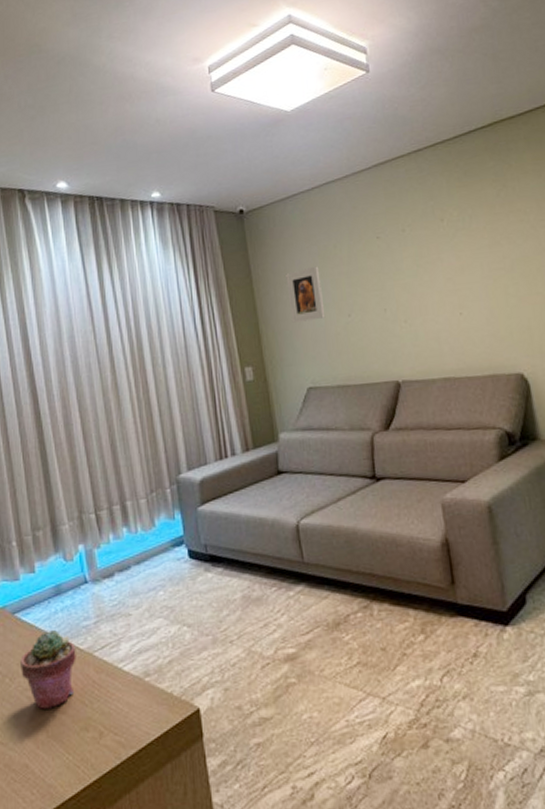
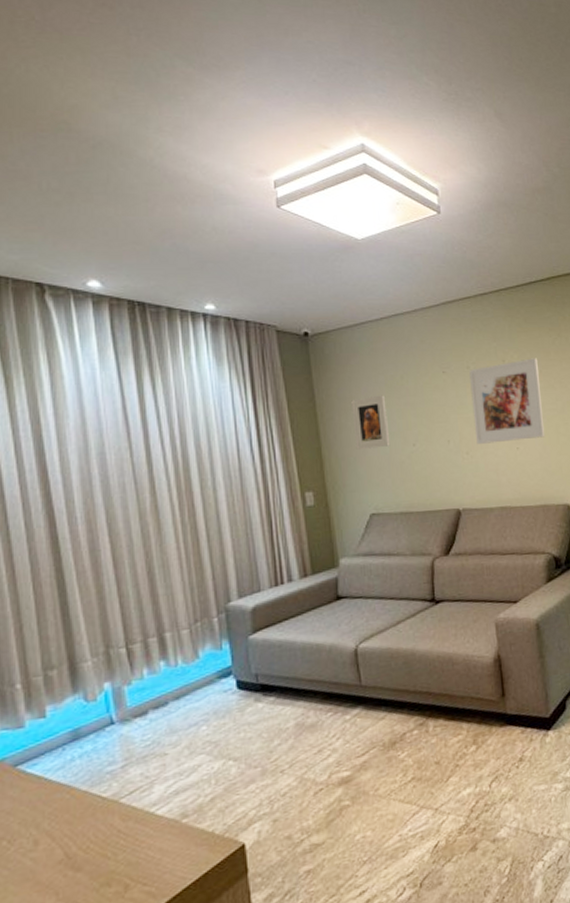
potted succulent: present [20,630,76,709] -> none [23,779,98,870]
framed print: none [405,213,491,311] -> present [469,358,544,444]

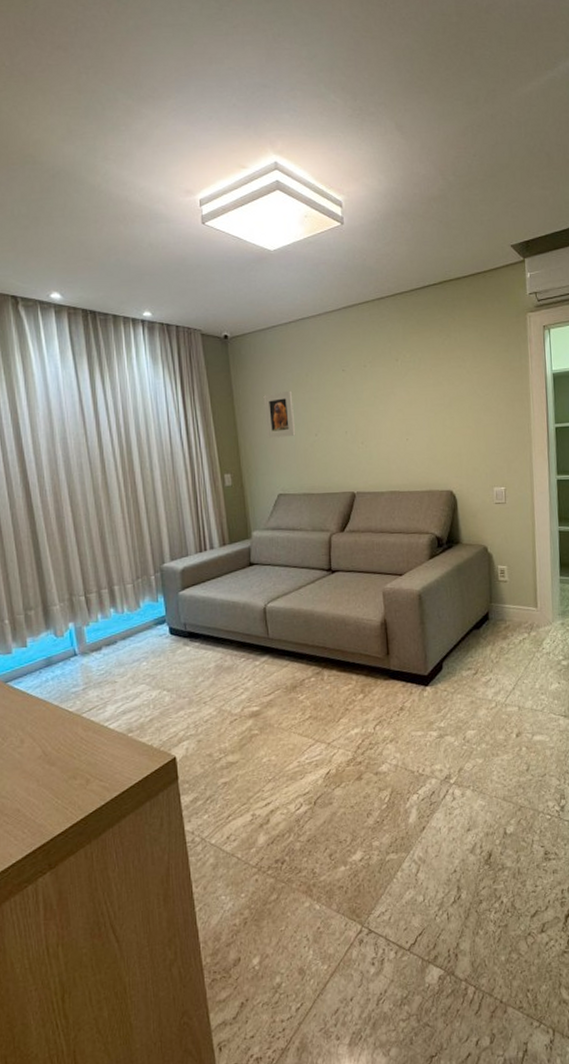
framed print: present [469,358,544,444] -> none [366,357,432,435]

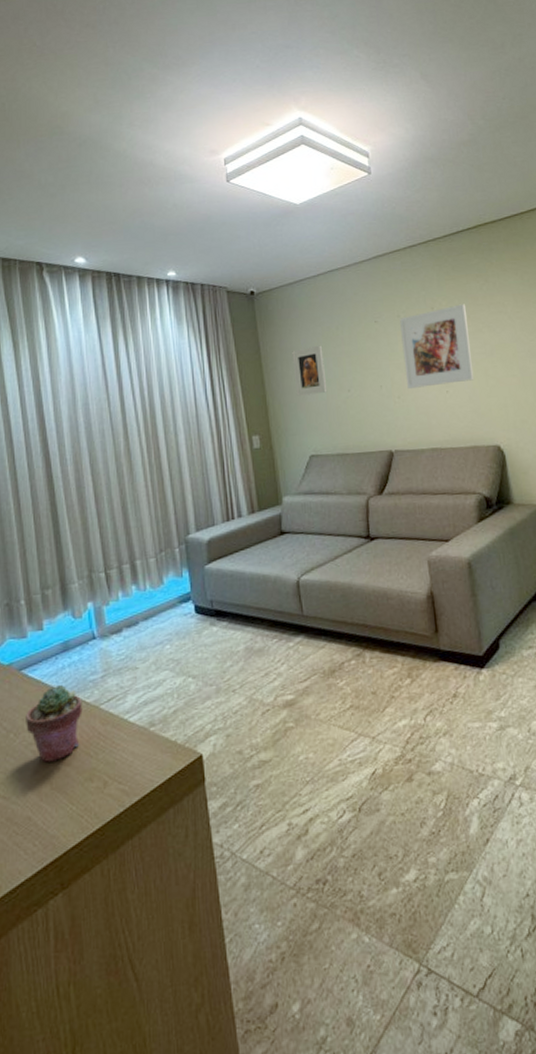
potted succulent: none [12,696,66,763] -> present [26,685,83,762]
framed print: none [366,357,432,435] -> present [400,304,473,389]

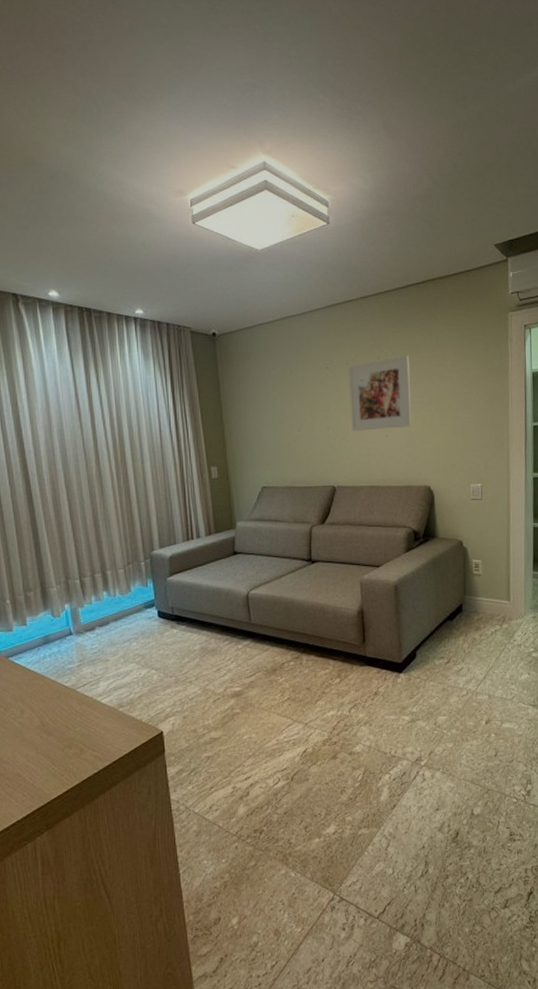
potted succulent: present [26,685,83,762] -> none [13,671,62,732]
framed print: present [292,345,328,396] -> none [249,387,280,433]

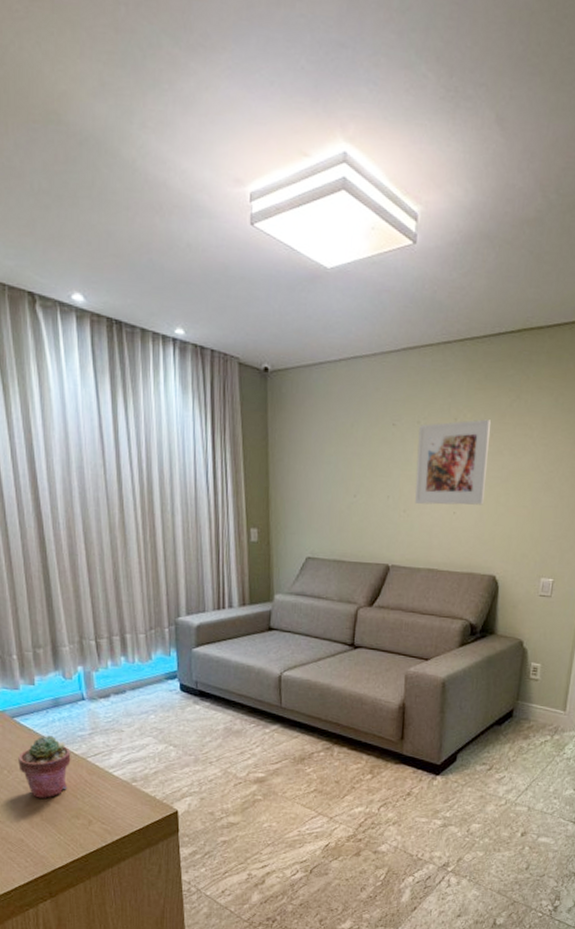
potted succulent: none [13,671,62,732] -> present [18,736,71,798]

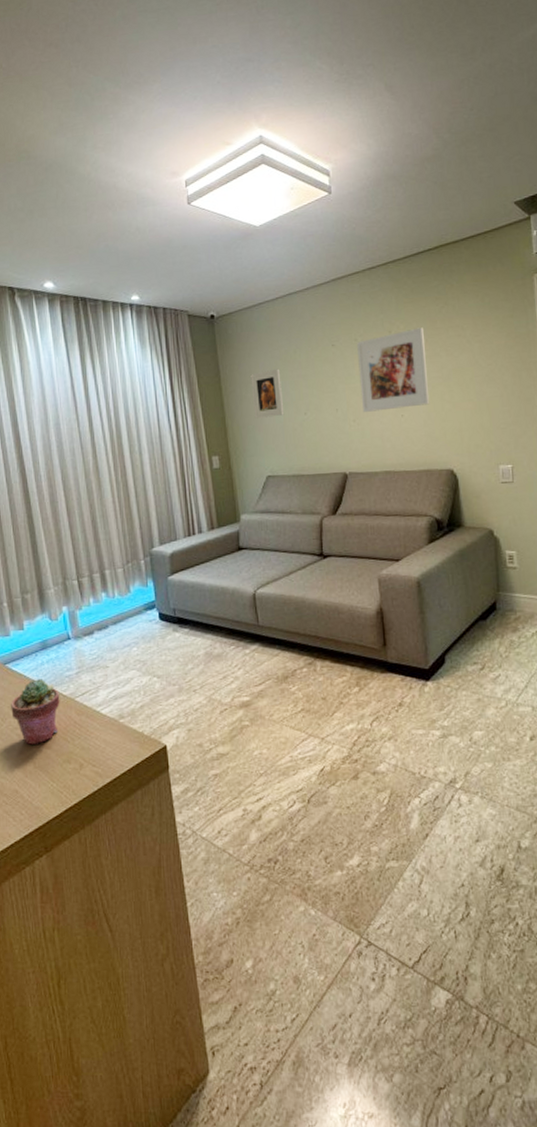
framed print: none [300,441,334,495] -> present [250,368,285,419]

